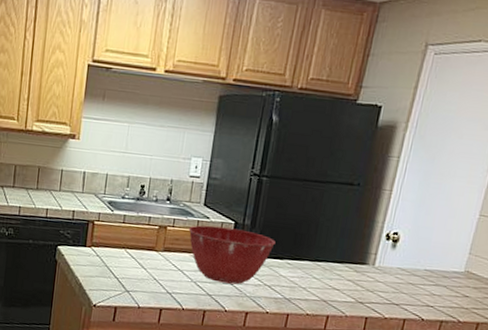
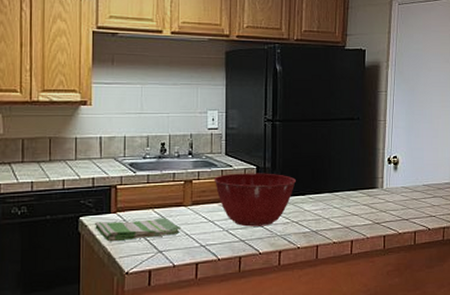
dish towel: none [70,252,151,278] -> present [95,217,182,242]

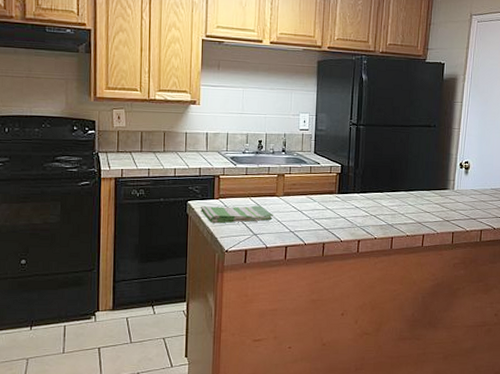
mixing bowl: present [214,173,296,227] -> none [303,170,376,218]

